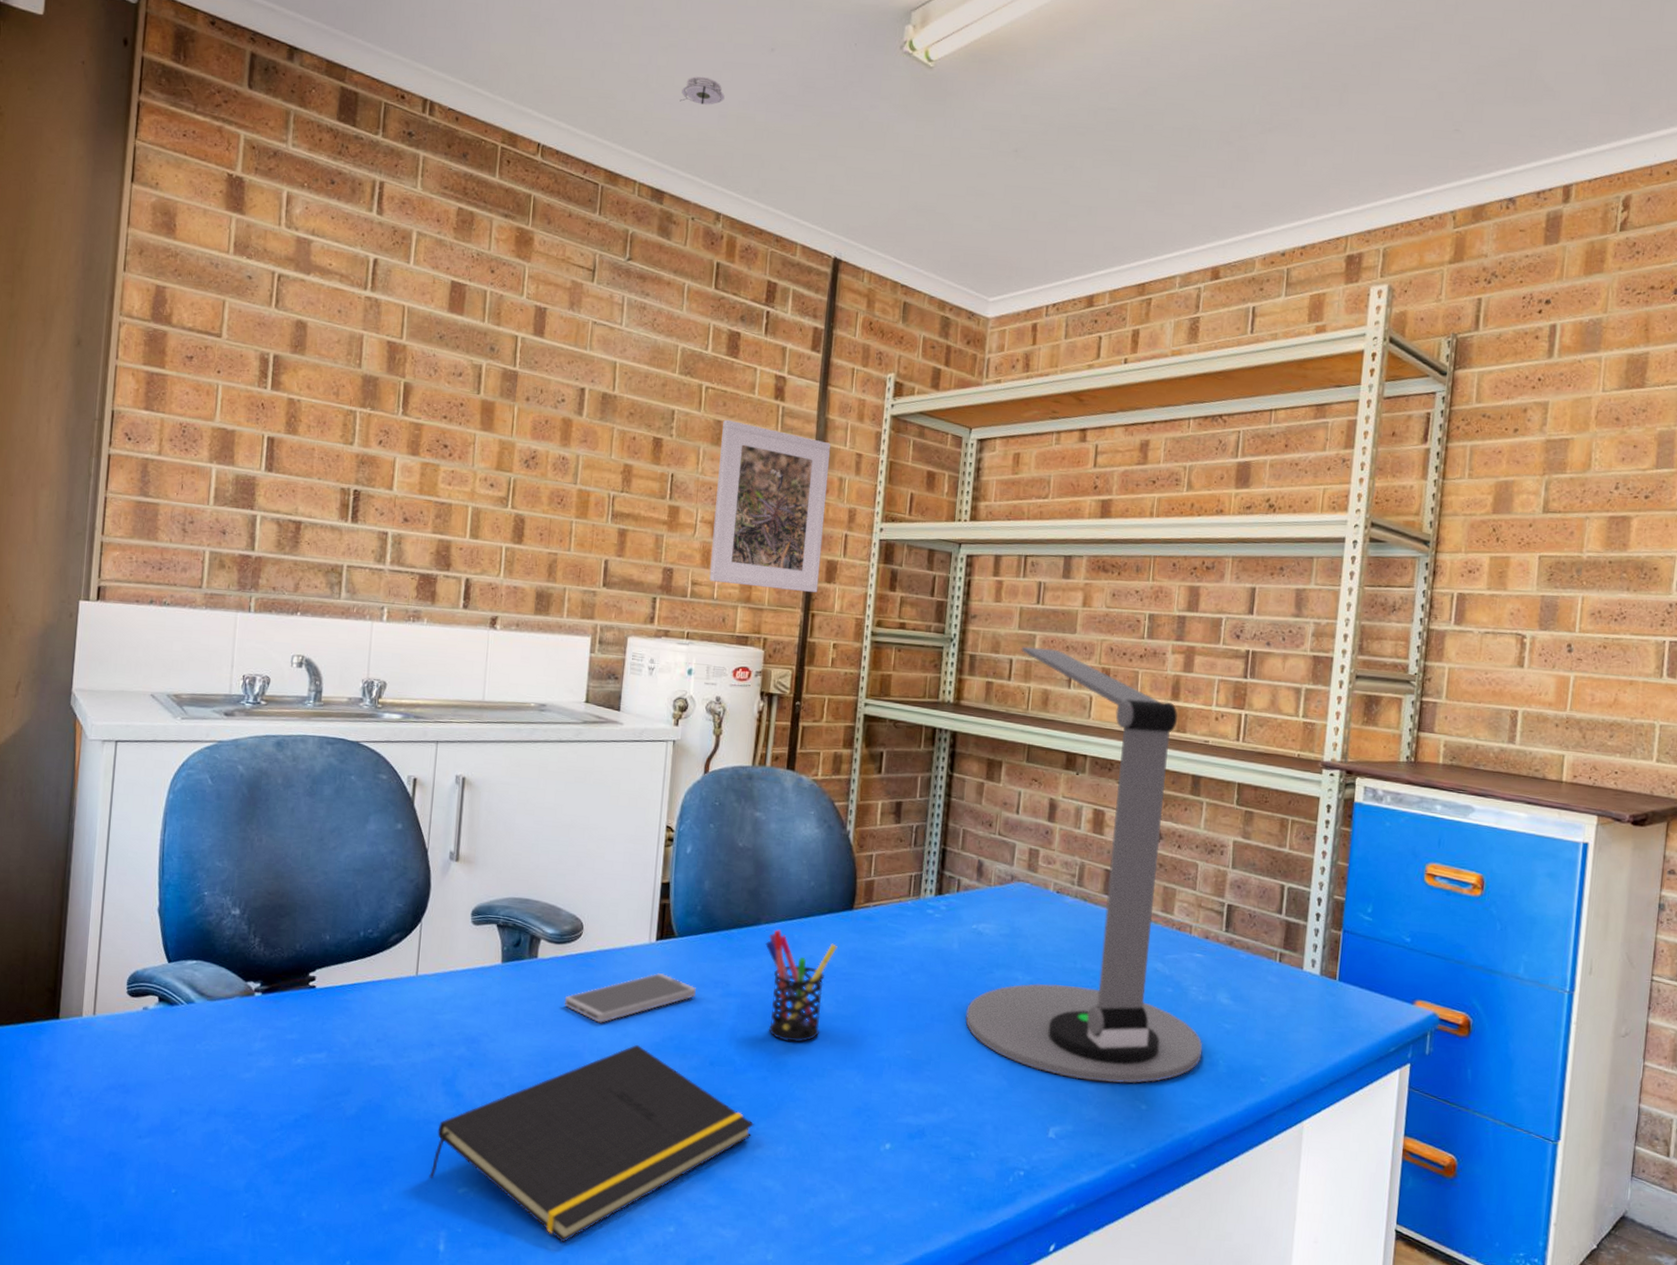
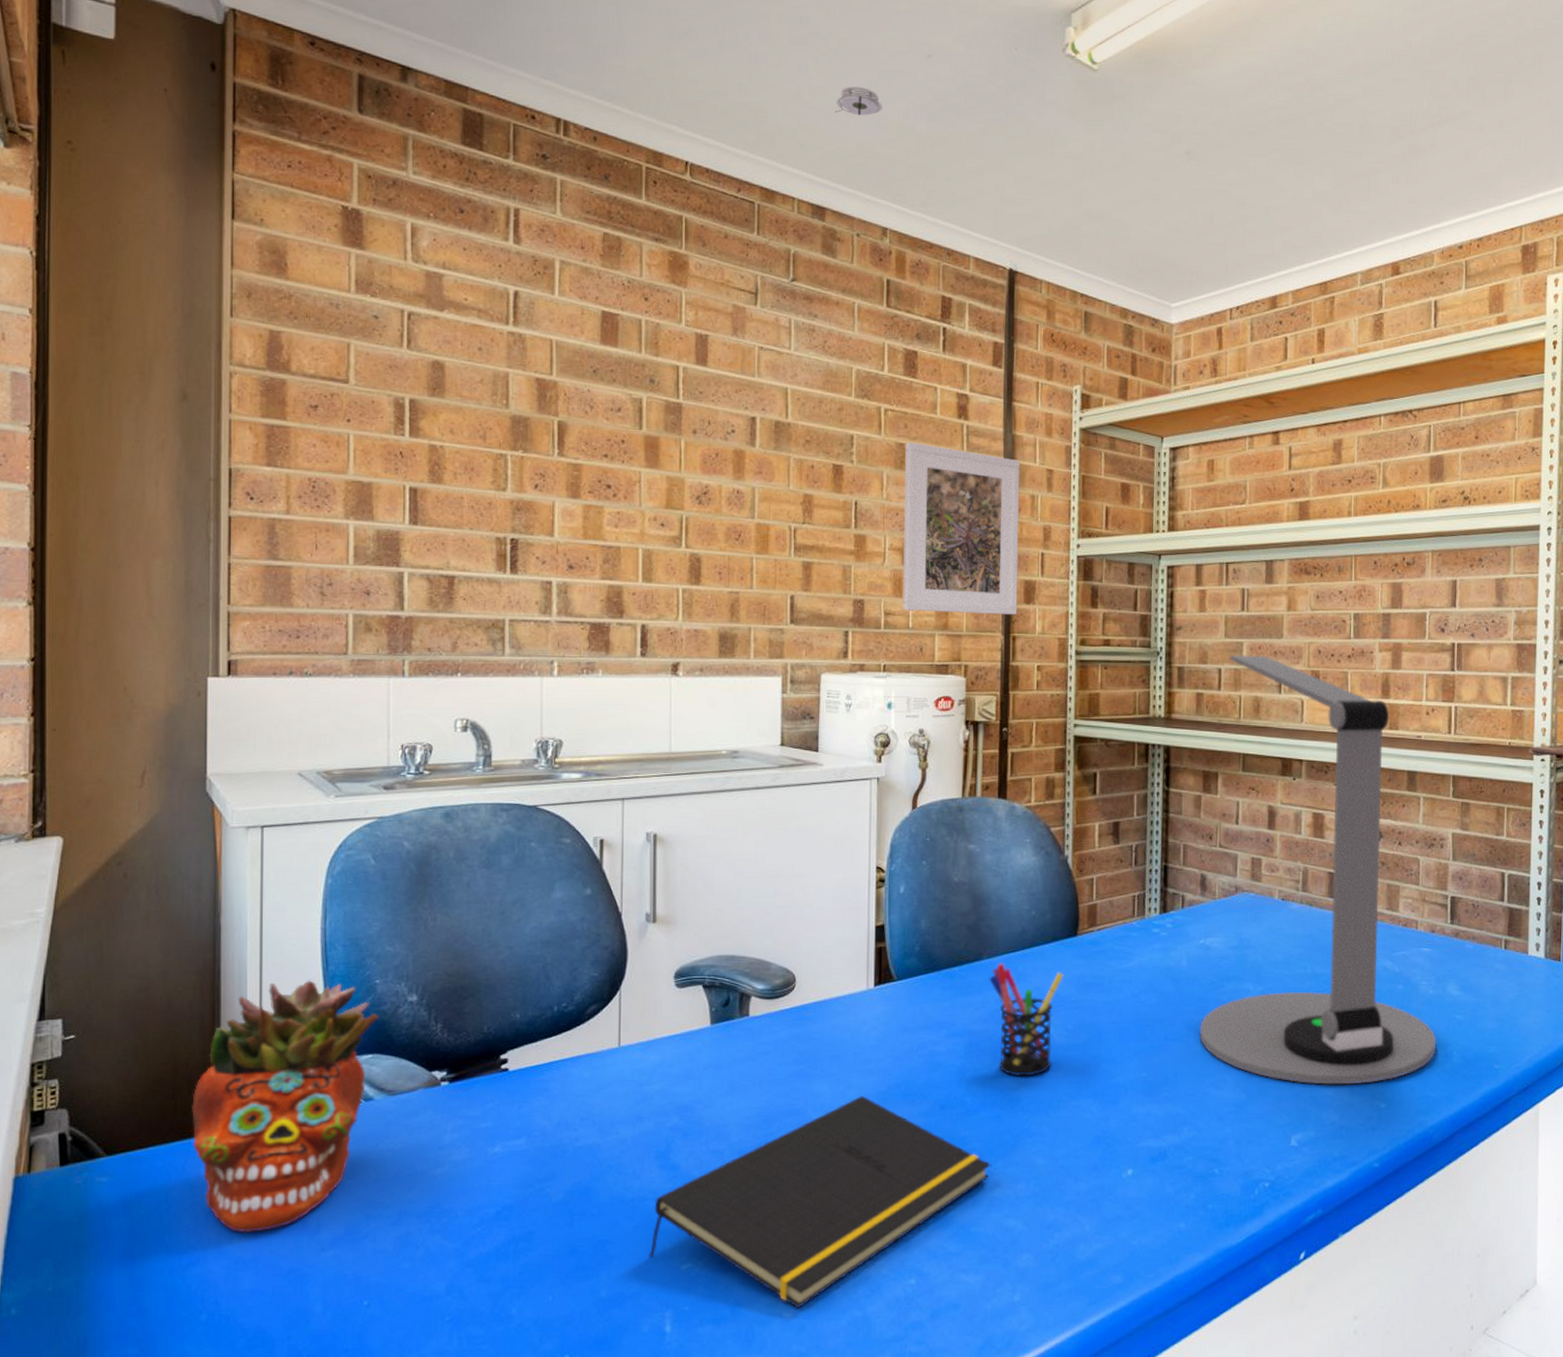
succulent planter: none [35,885,205,1115] -> present [192,980,379,1233]
smartphone: present [564,973,696,1023] -> none [781,1020,920,1077]

